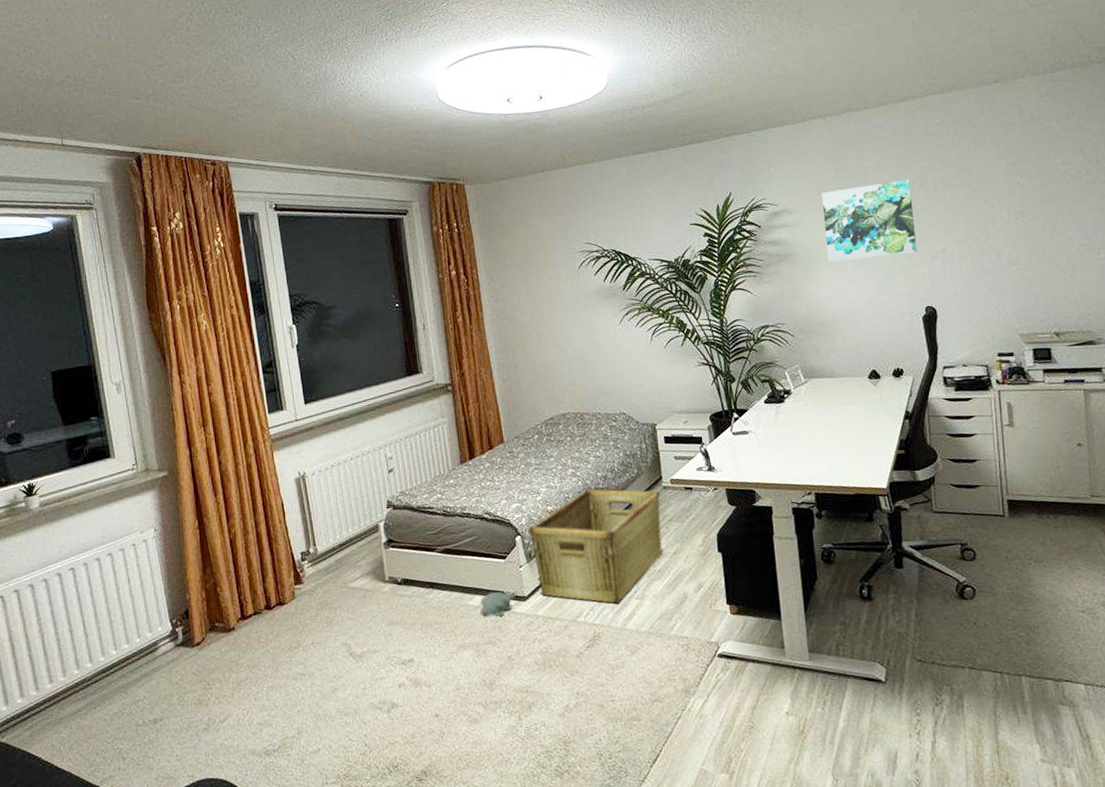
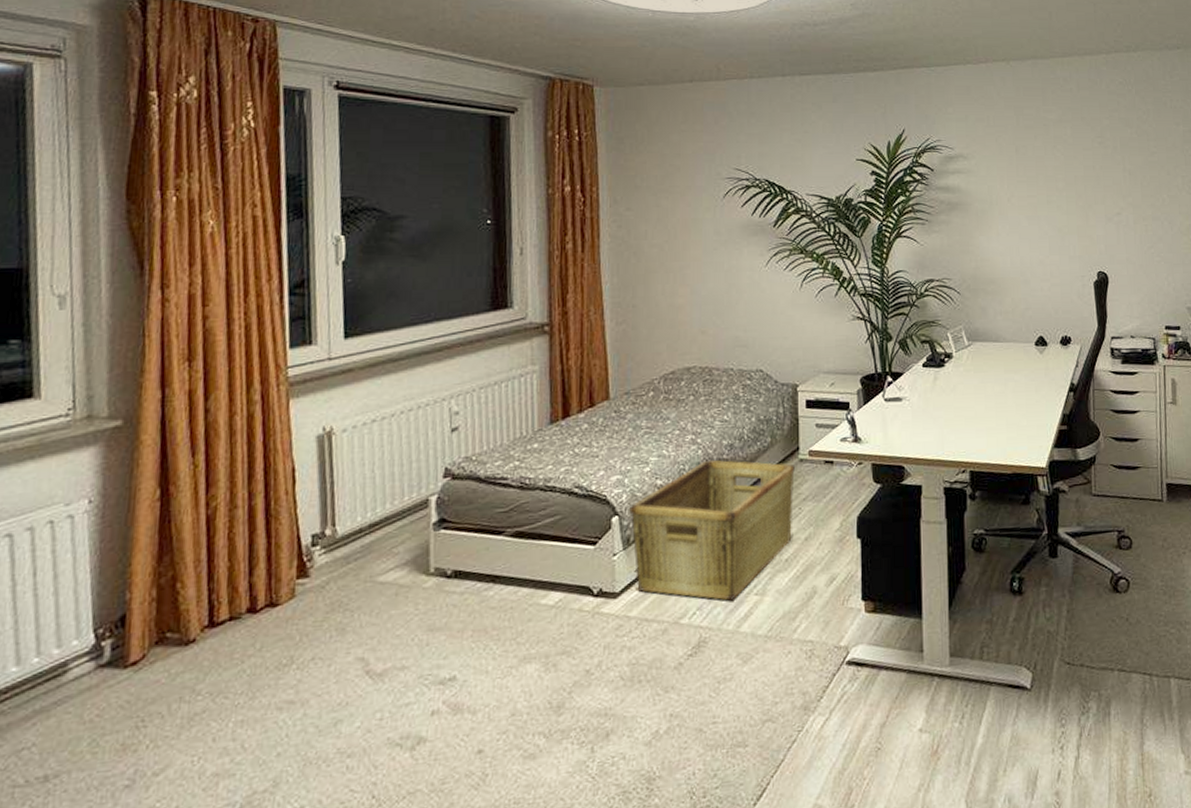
plush toy: present [480,592,517,618] -> none [556,587,606,620]
wall art: present [822,179,917,262] -> none [1000,136,1093,216]

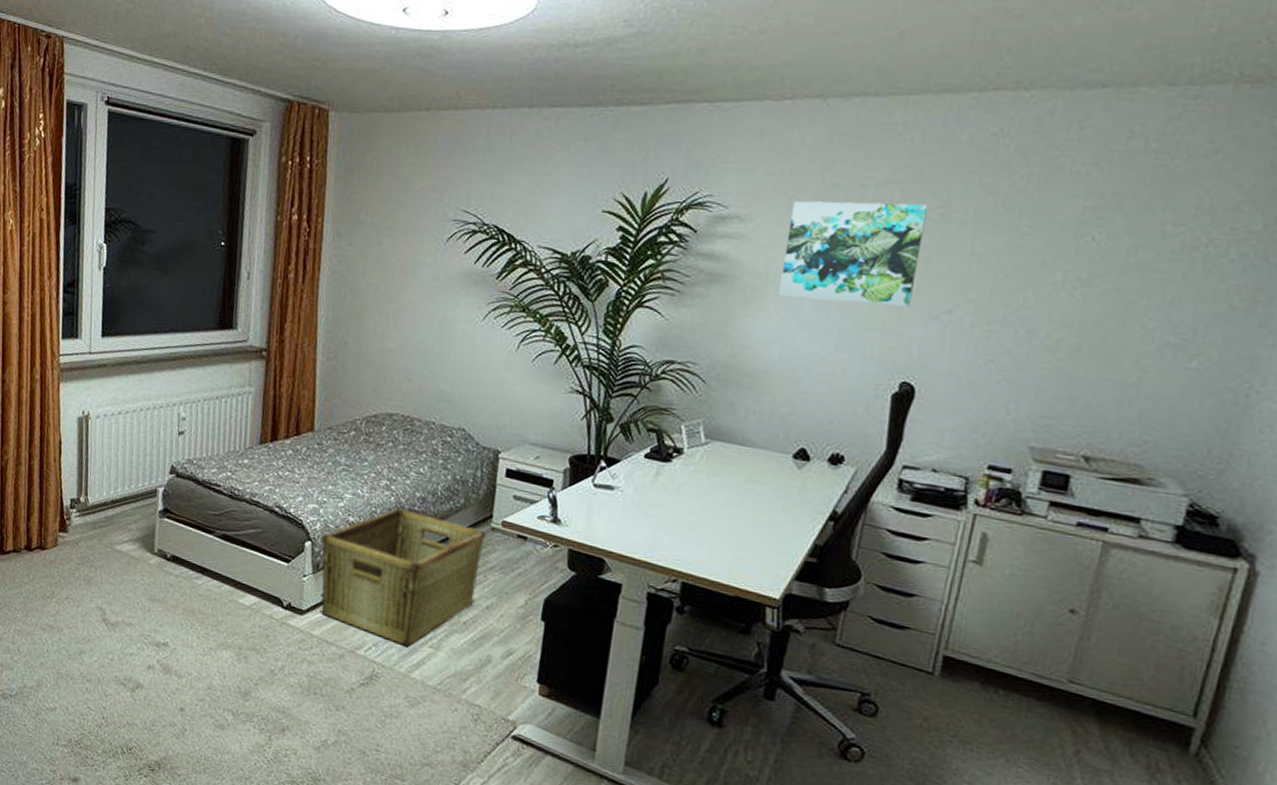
wall art: none [1000,136,1093,216] -> present [778,200,928,307]

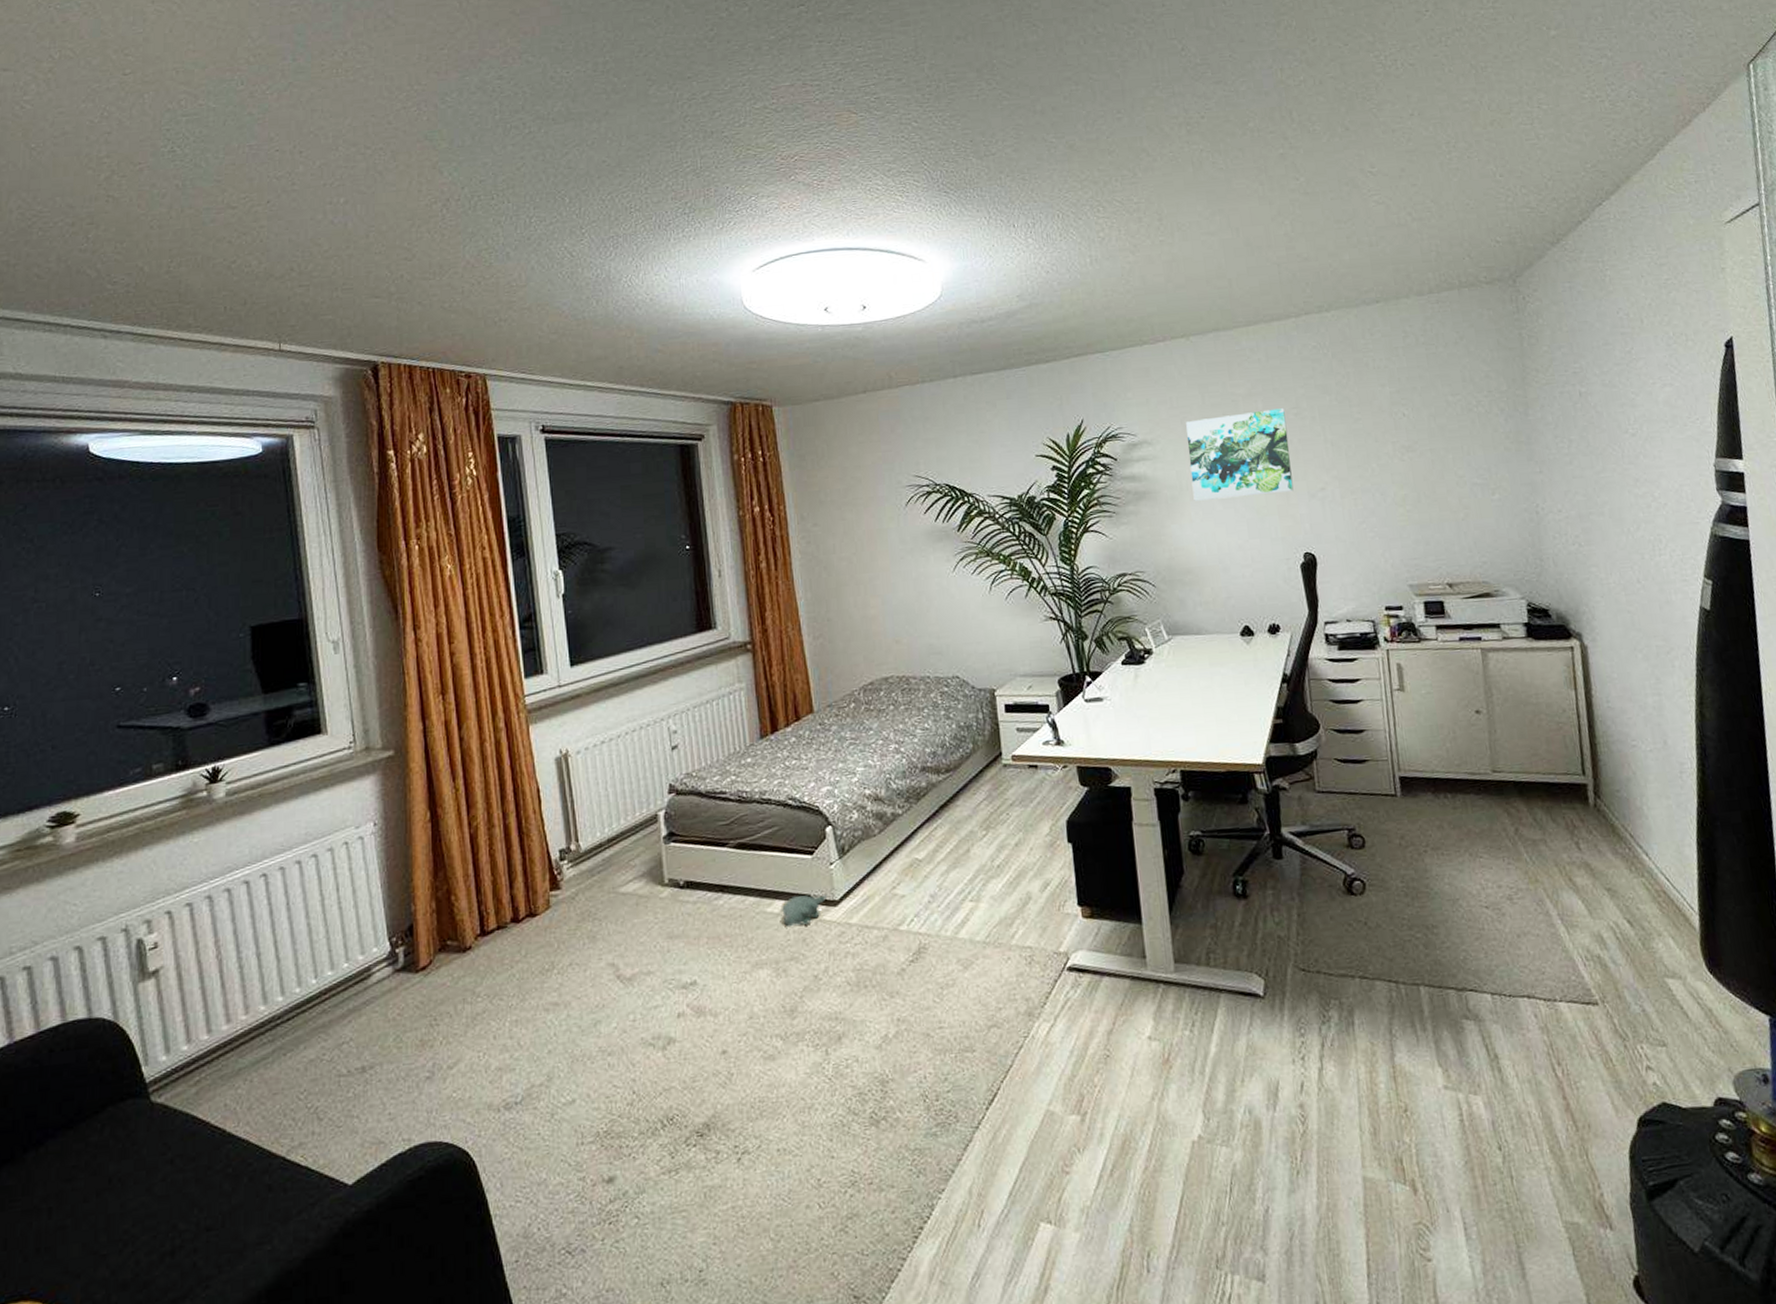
plush toy: none [251,595,295,623] -> present [780,895,826,927]
hamper: present [321,507,487,646] -> none [841,768,1001,907]

